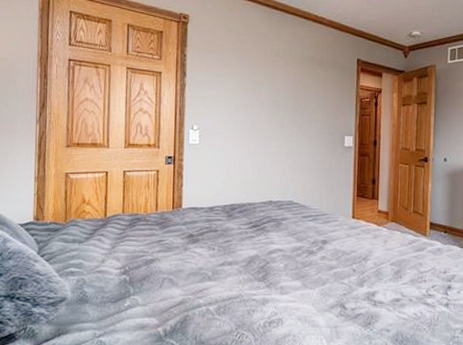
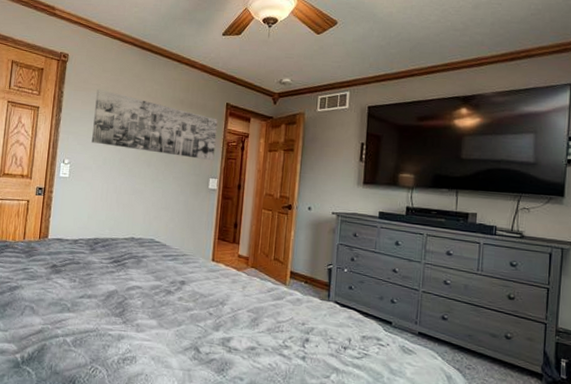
wall art: none [220,51,350,119] -> present [92,89,218,161]

